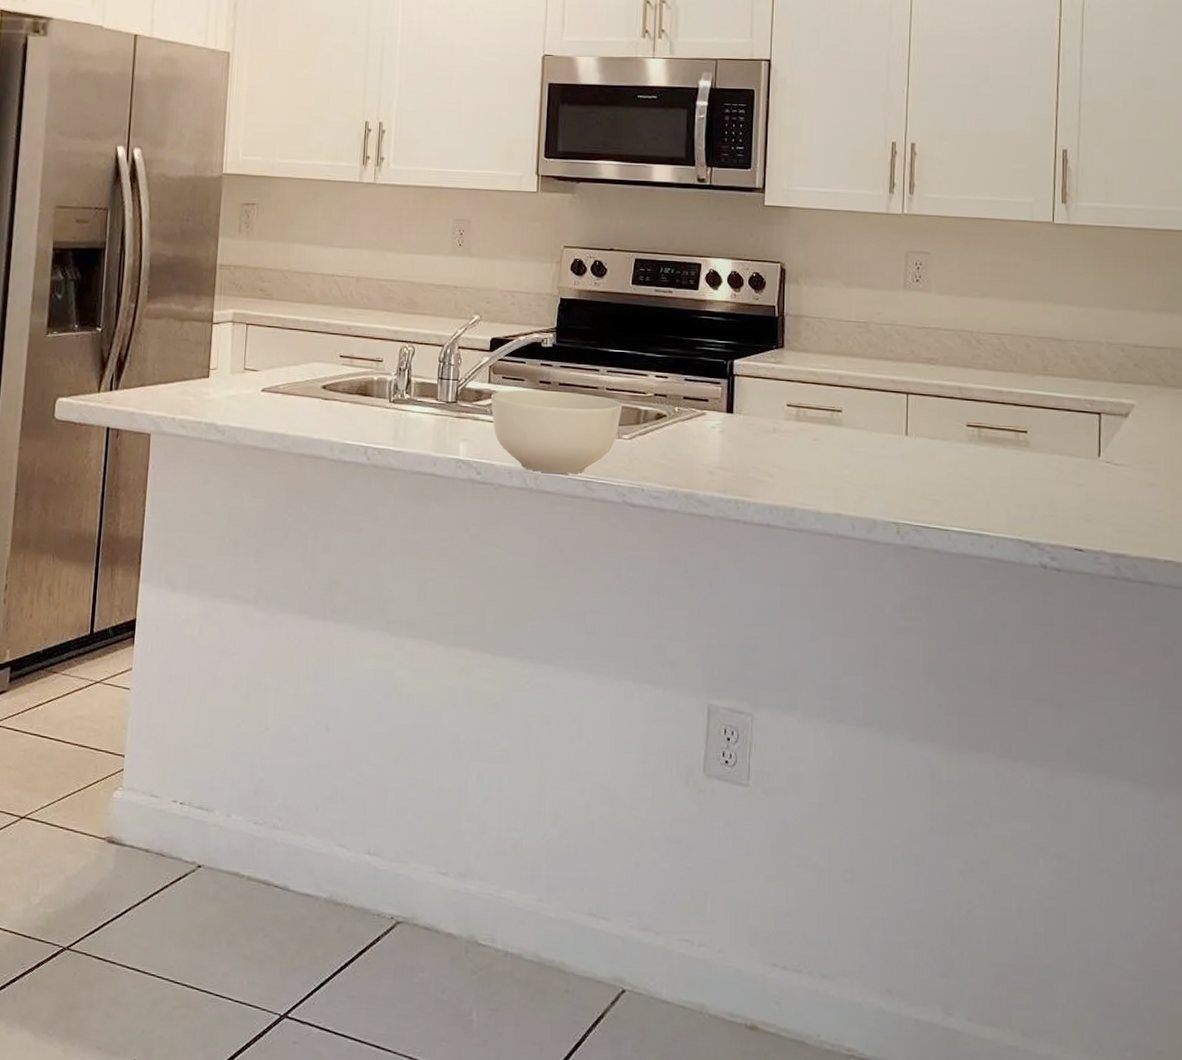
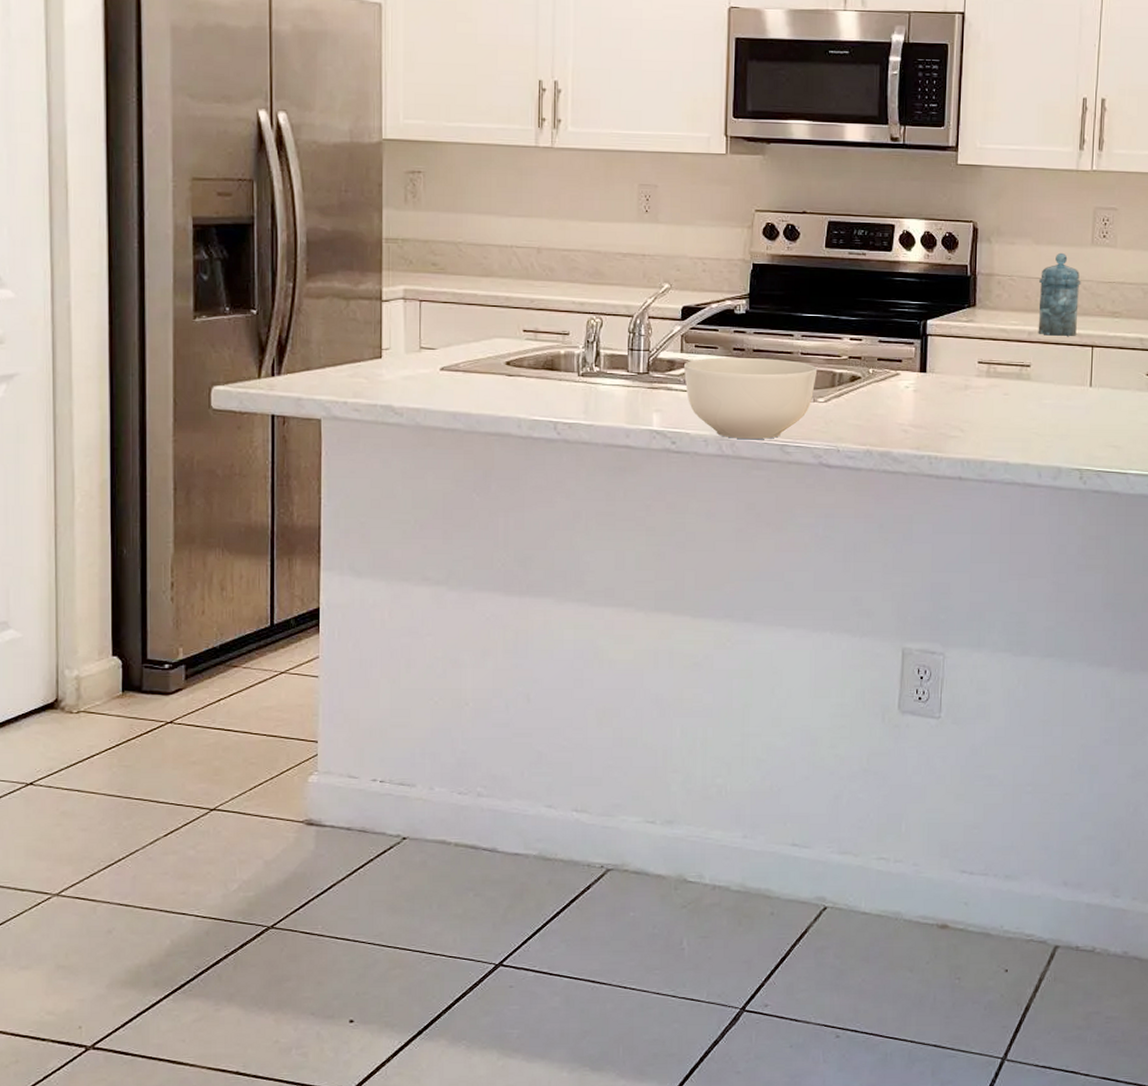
canister: none [849,295,894,382] -> present [1038,252,1082,336]

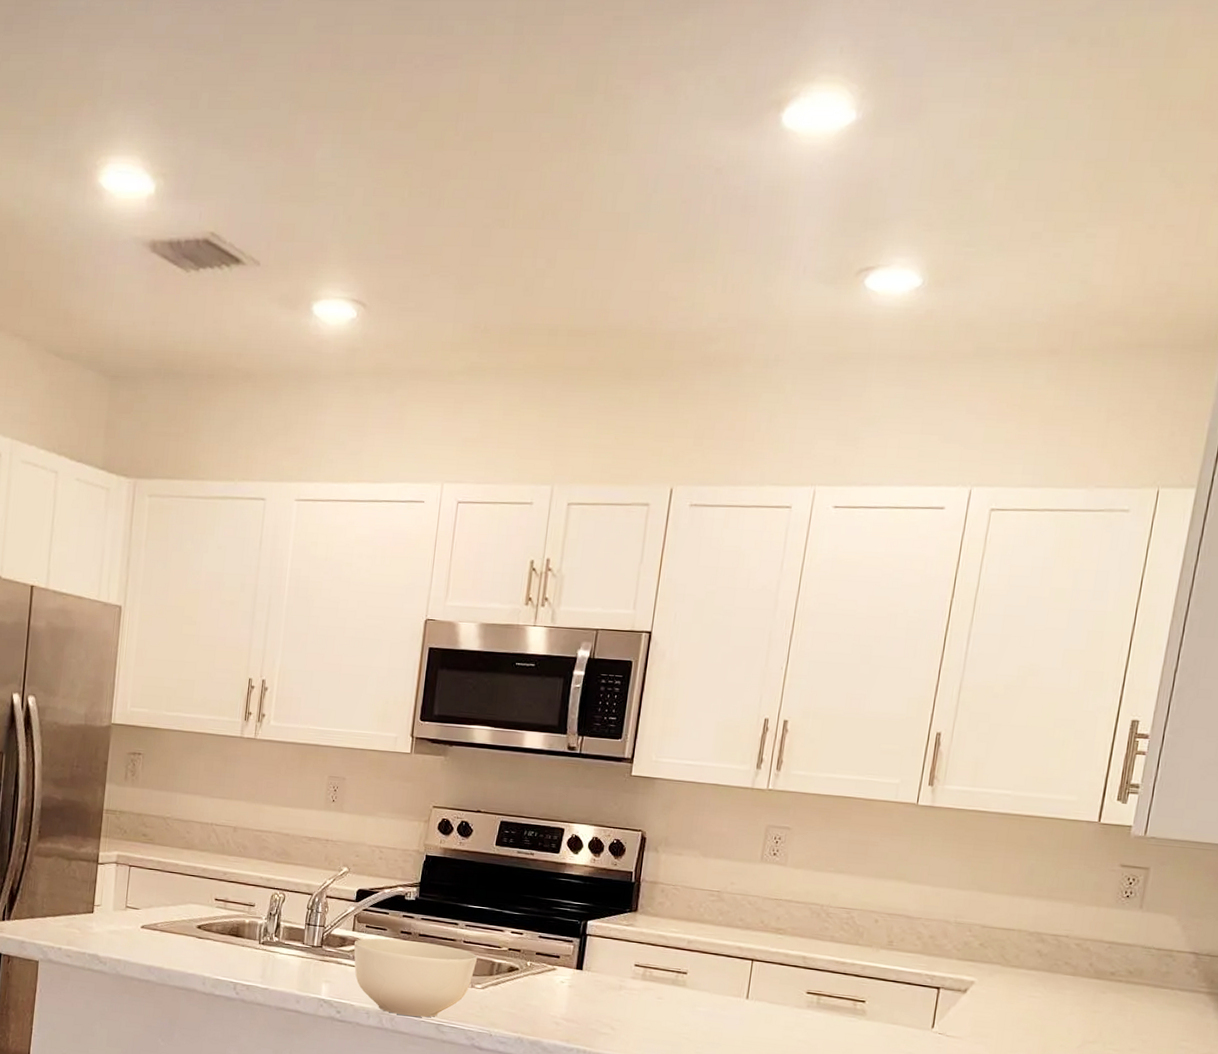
canister: present [1038,252,1082,336] -> none [698,866,747,948]

